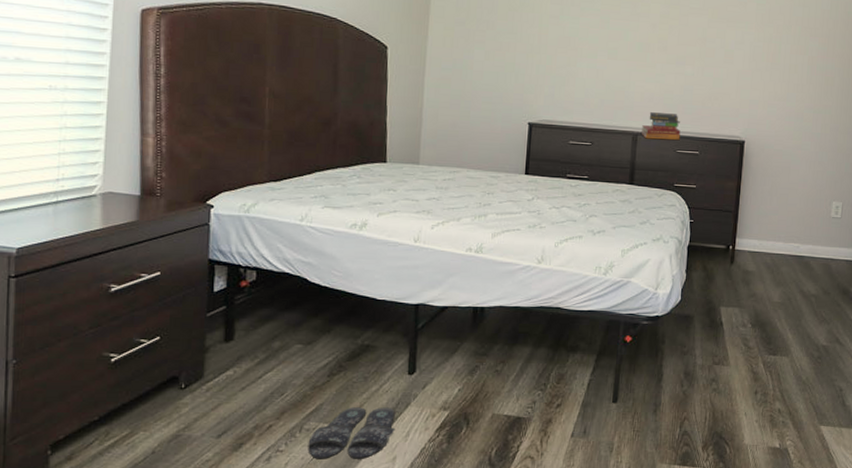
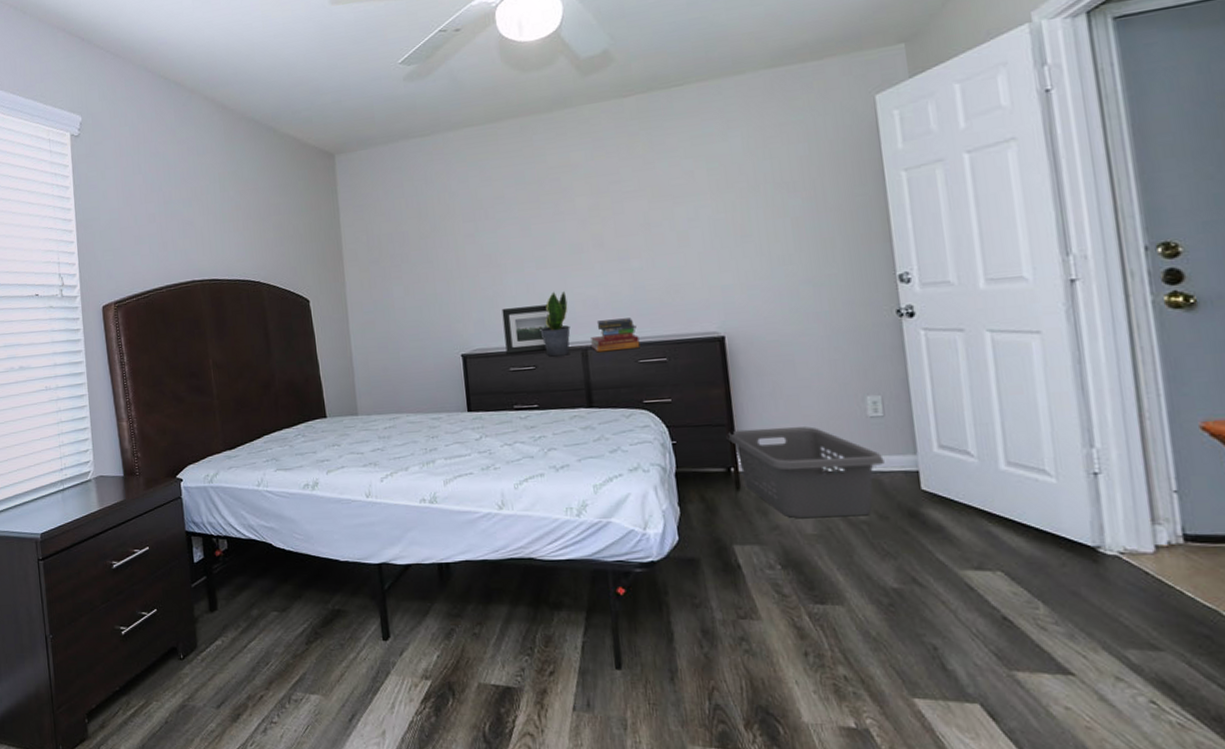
slippers: present [308,407,395,459] -> none [298,676,380,733]
picture frame: none [569,88,621,132] -> present [502,305,563,355]
potted plant: none [601,80,629,137] -> present [540,291,571,357]
laundry basket: none [731,216,835,291] -> present [726,426,885,518]

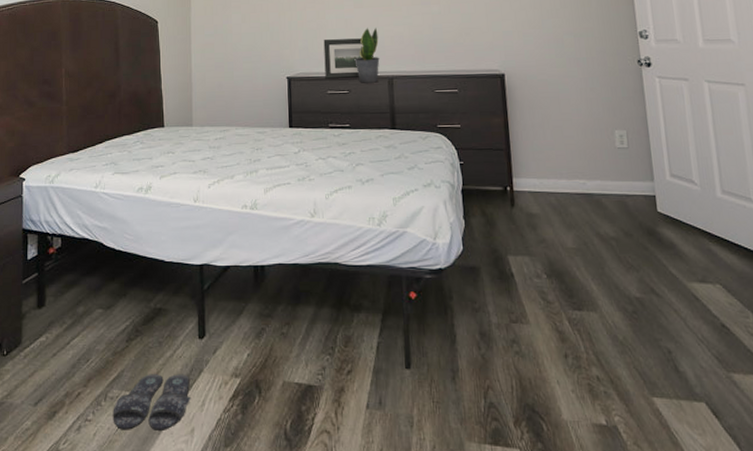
slippers: none [298,676,380,733] -> present [113,374,191,430]
books: present [591,318,640,353] -> none [396,54,437,82]
laundry basket: present [726,426,885,518] -> none [504,153,629,233]

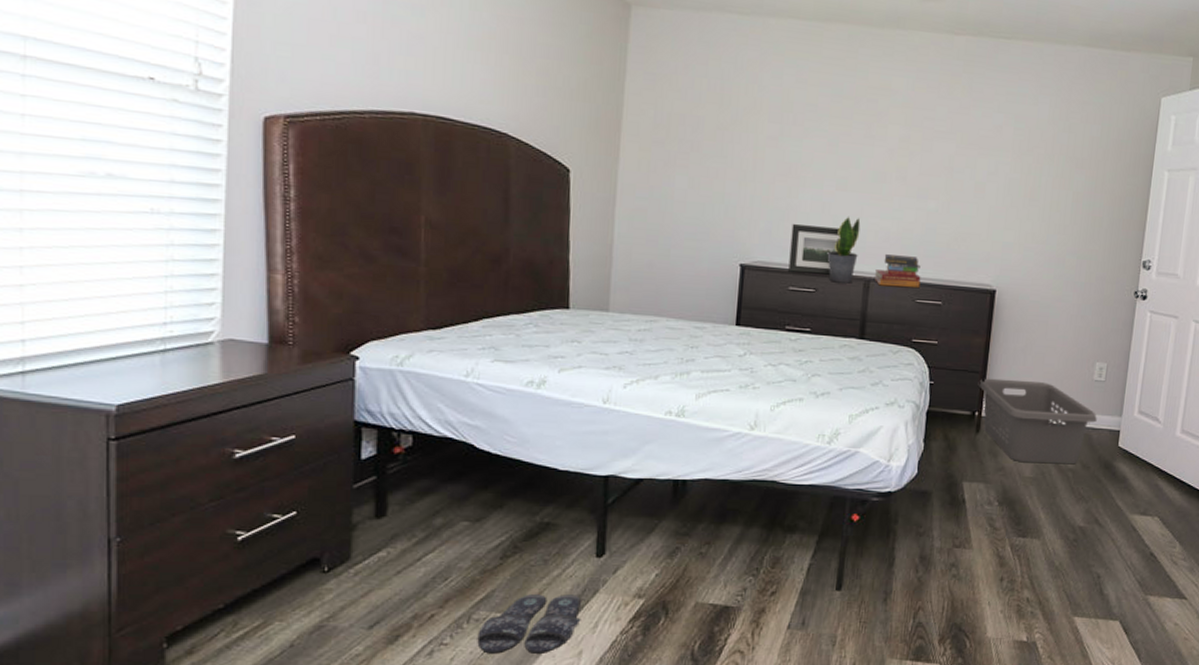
books: none [396,54,437,82] -> present [875,254,921,288]
laundry basket: none [504,153,629,233] -> present [978,378,1097,465]

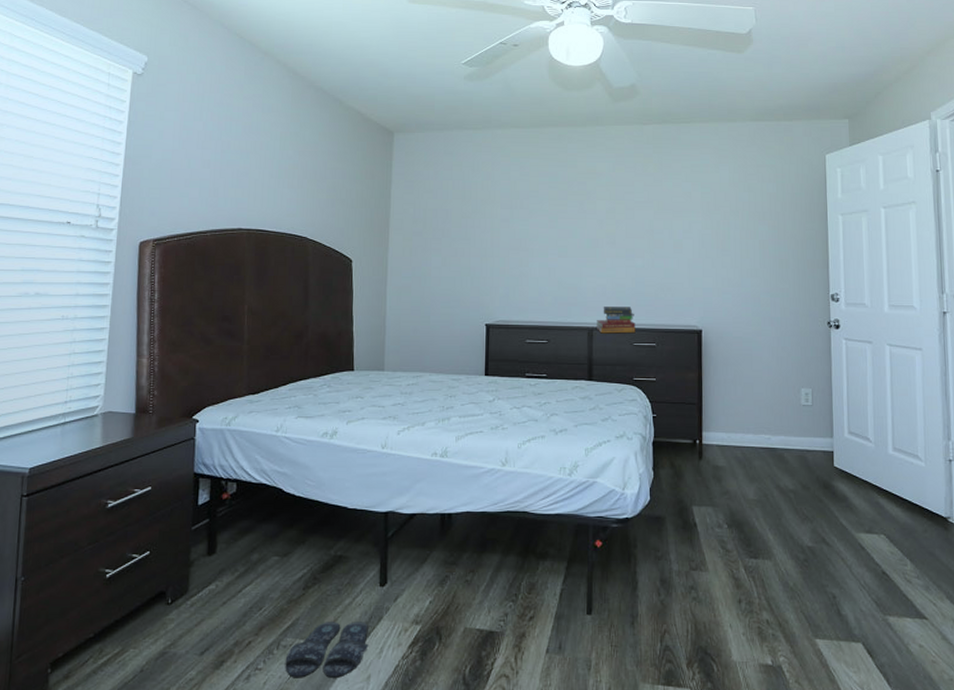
picture frame: present [788,224,851,276] -> none [525,288,575,329]
potted plant: present [827,216,861,284] -> none [555,277,581,334]
laundry basket: present [978,378,1097,465] -> none [695,409,810,486]

